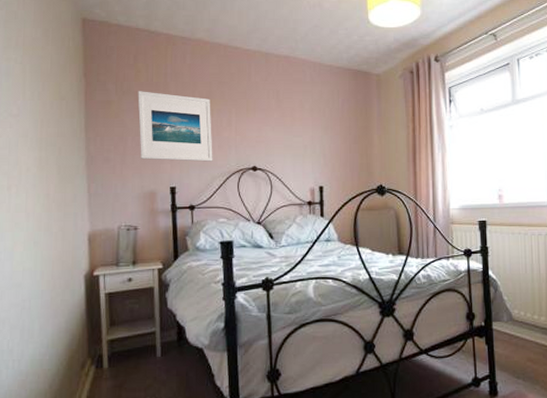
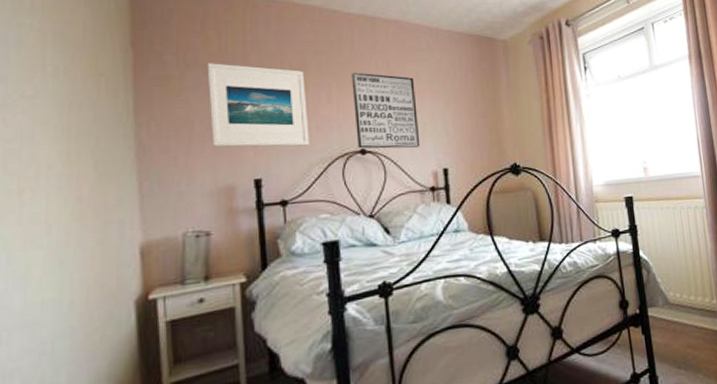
wall art: none [247,101,301,168] -> present [351,72,421,149]

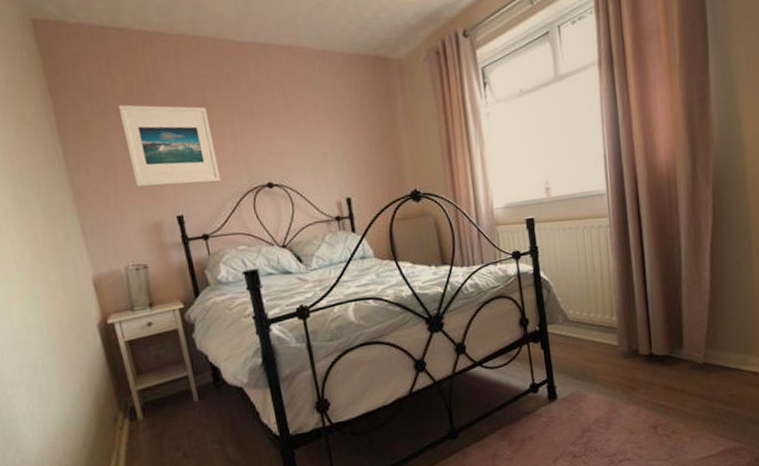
wall art: present [351,72,421,149] -> none [251,104,323,183]

